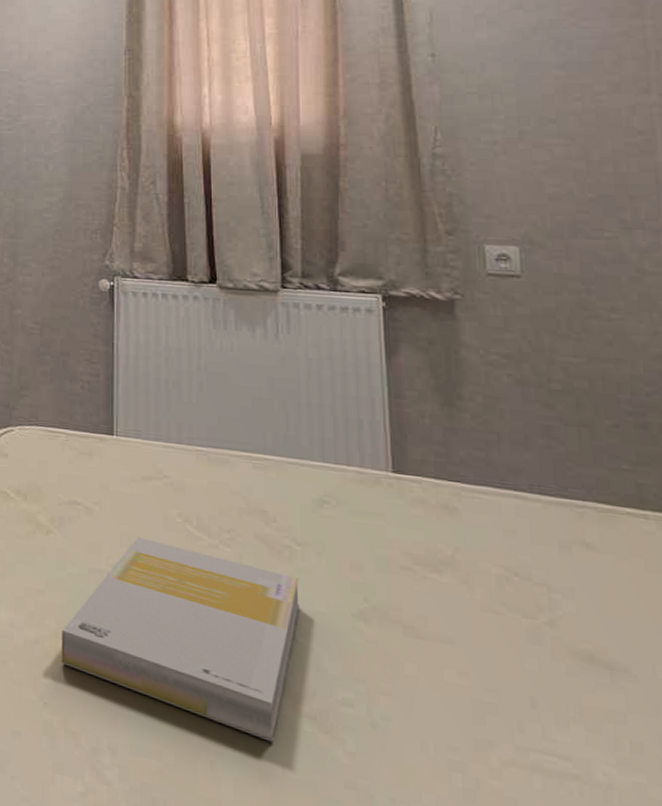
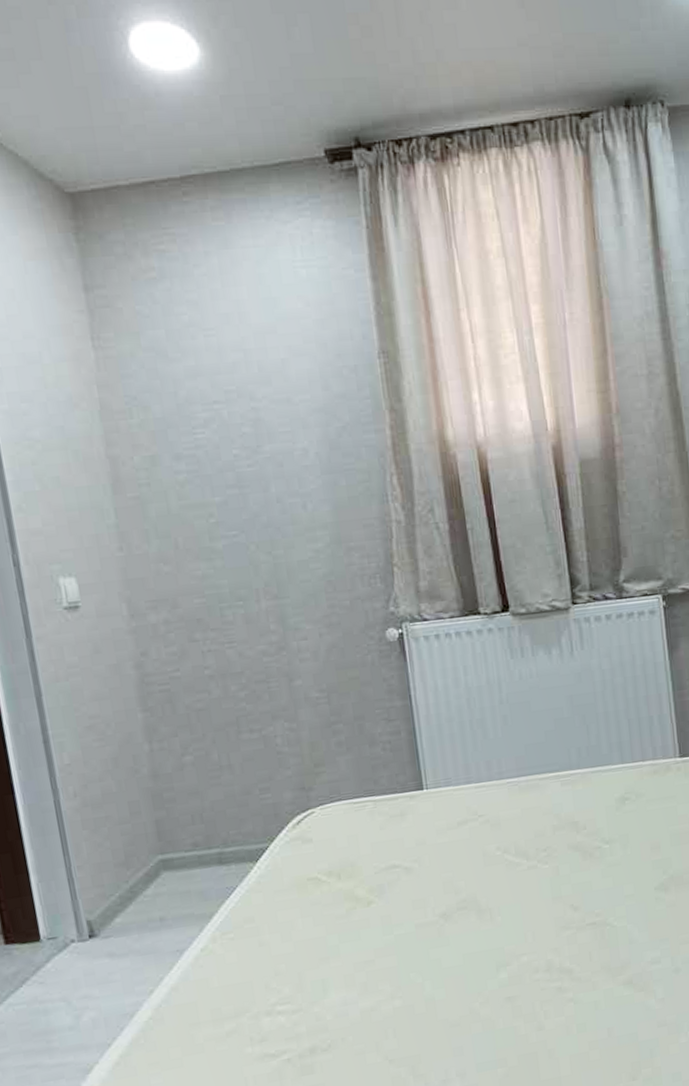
book: present [61,537,299,743] -> none [397,871,612,1020]

